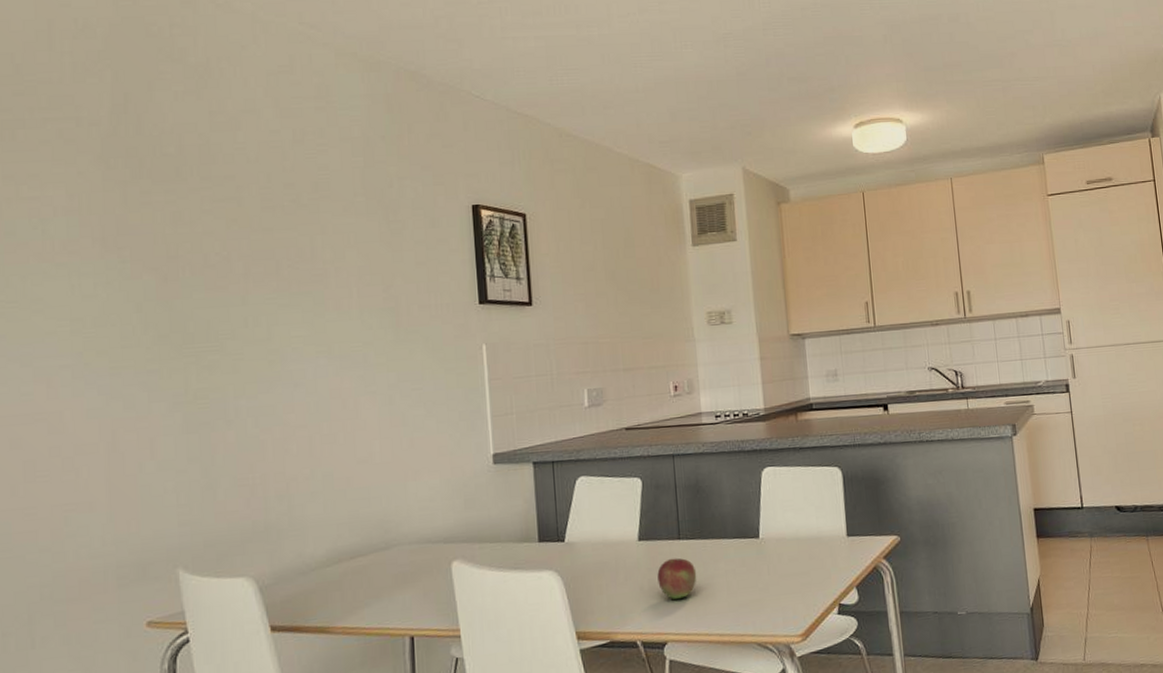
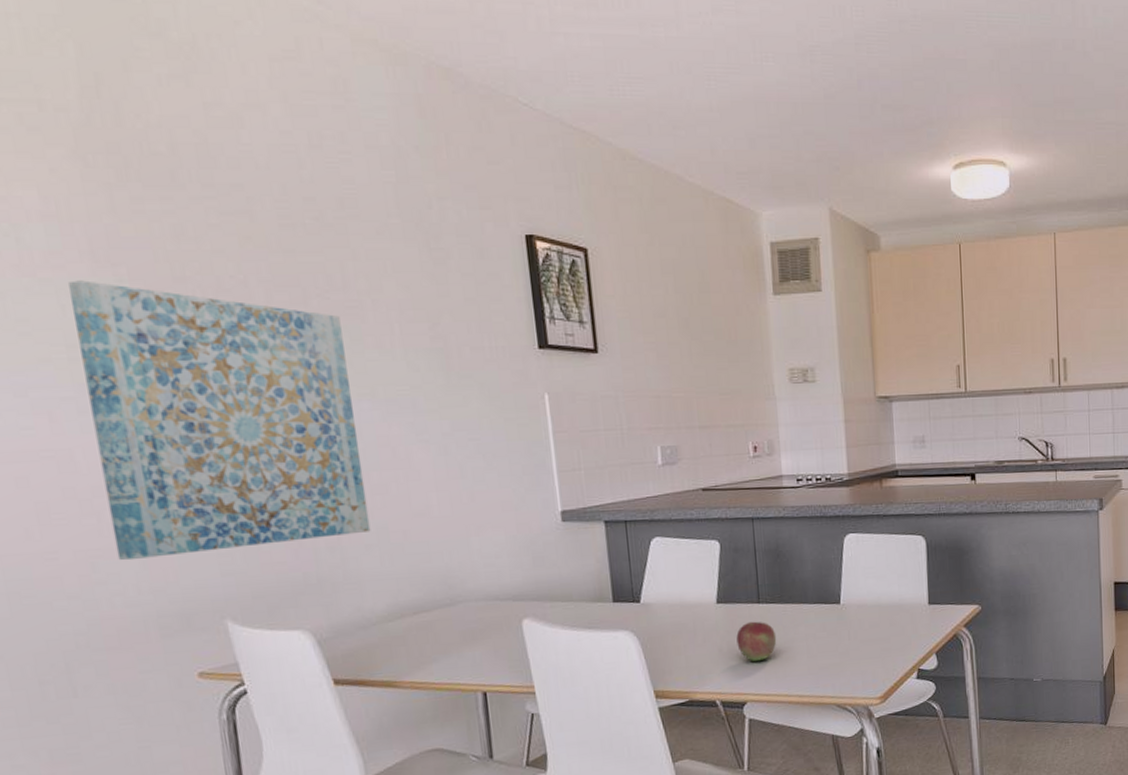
wall art: none [80,263,317,514] -> present [69,280,371,561]

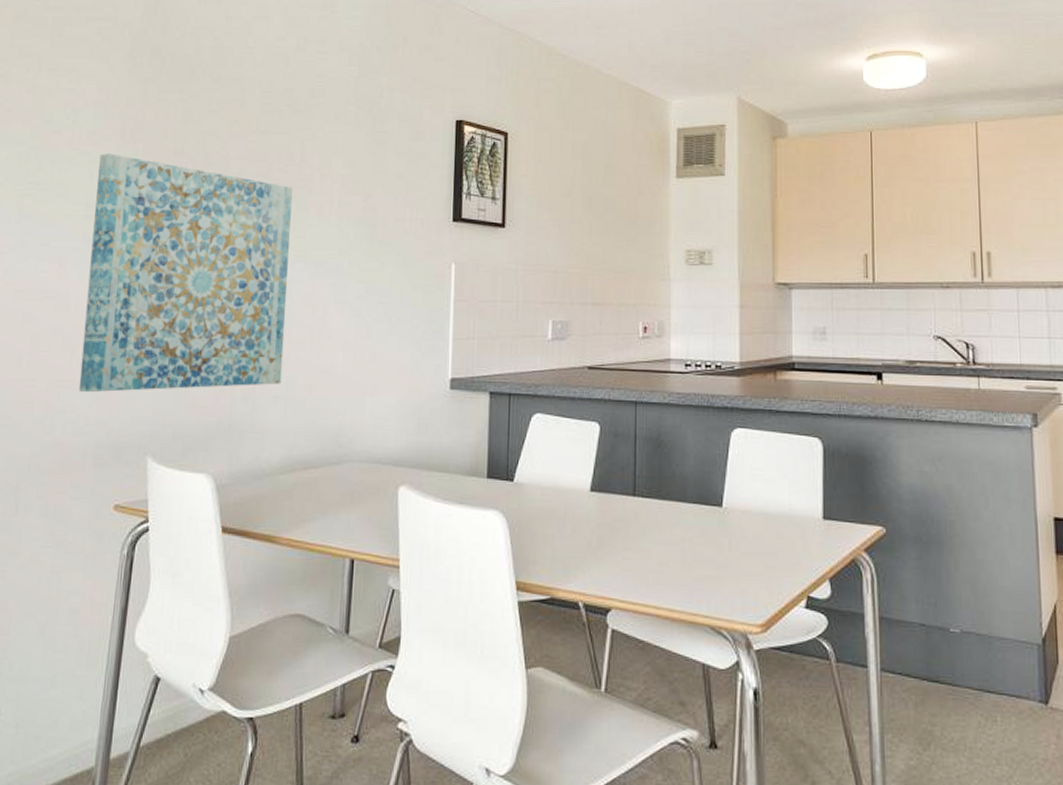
fruit: present [736,621,777,661] -> none [607,516,650,562]

